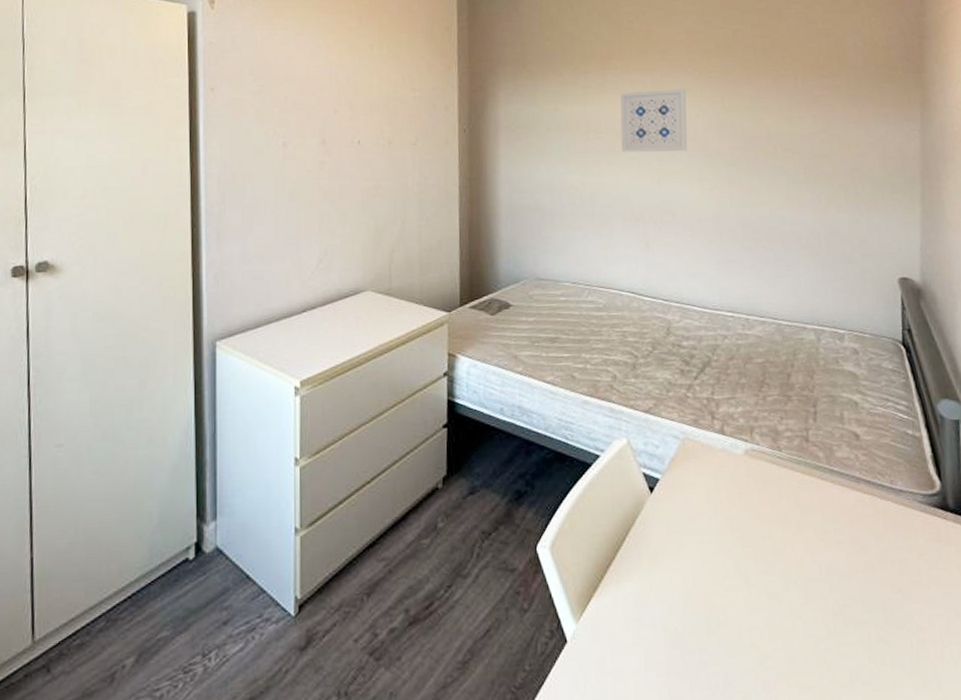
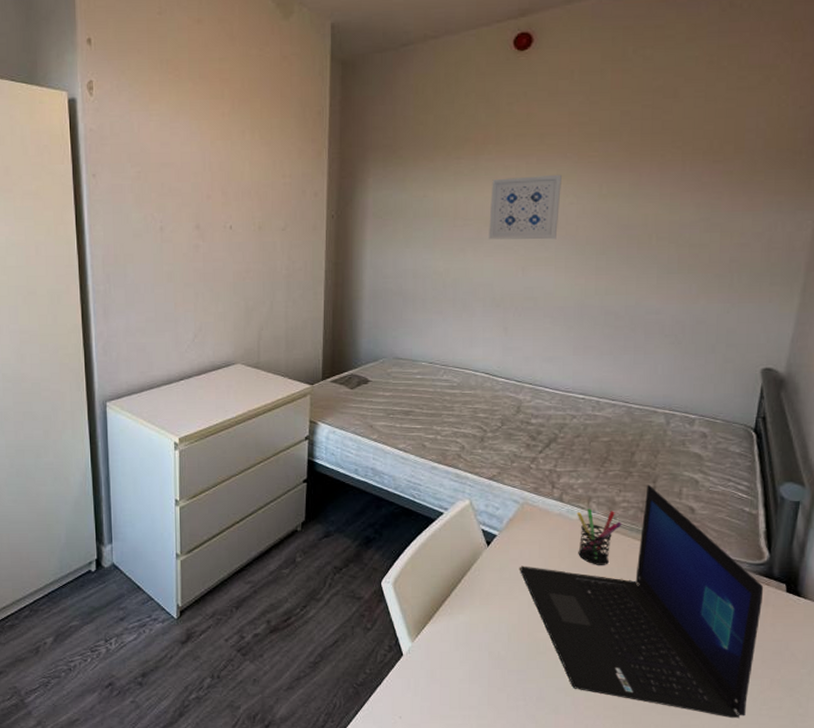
laptop: none [688,409,950,690] -> present [520,484,764,719]
pen holder: none [740,441,789,508] -> present [576,508,622,565]

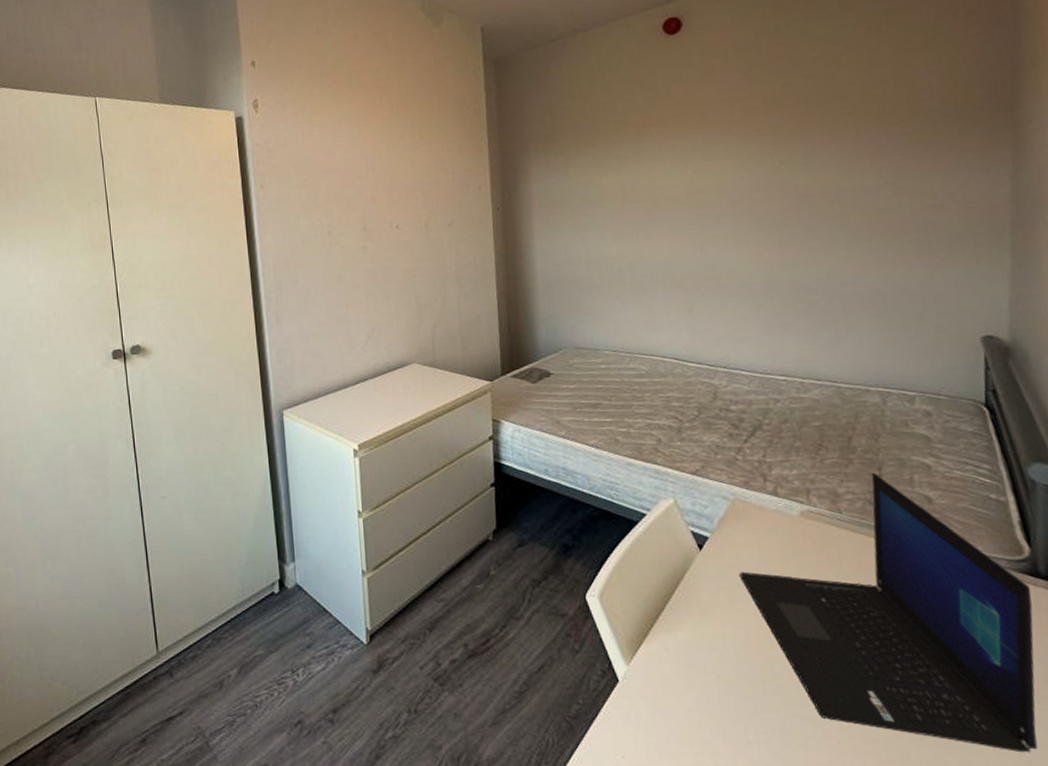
wall art: present [489,174,562,240] -> none [657,150,733,220]
pen holder: present [576,508,622,565] -> none [796,502,850,568]

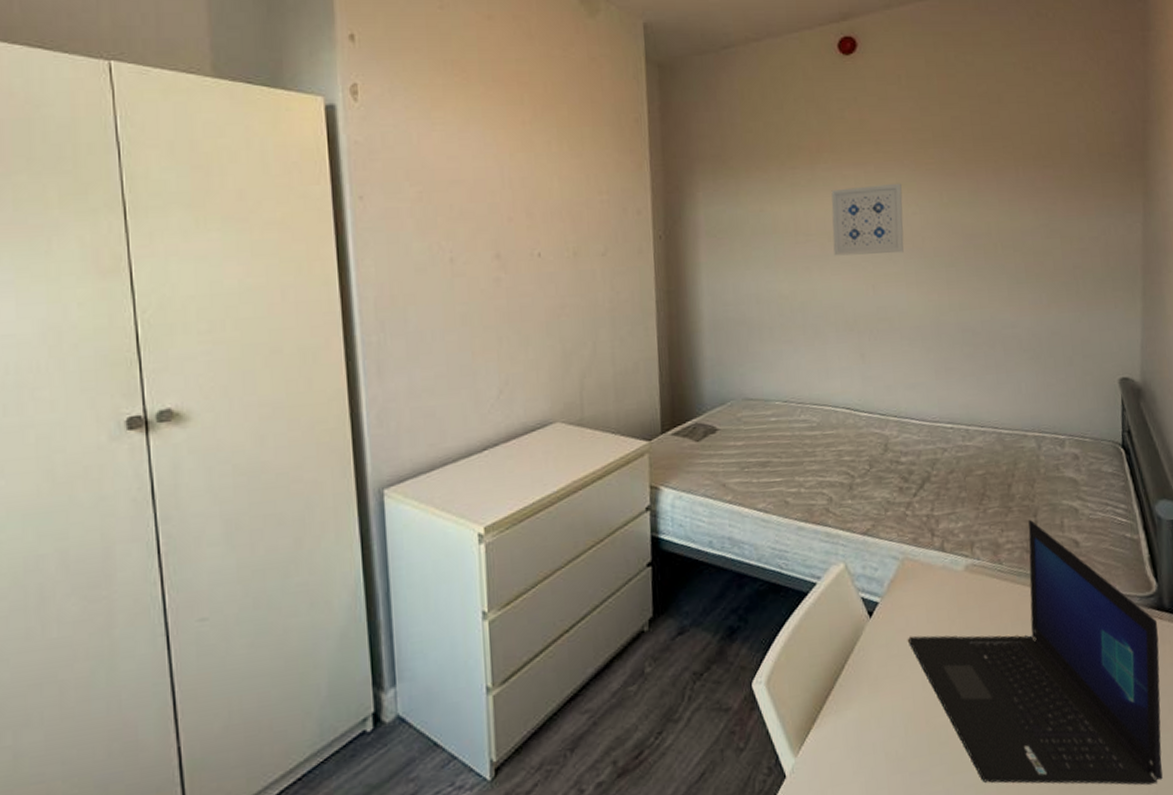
wall art: none [657,150,733,220] -> present [831,183,904,256]

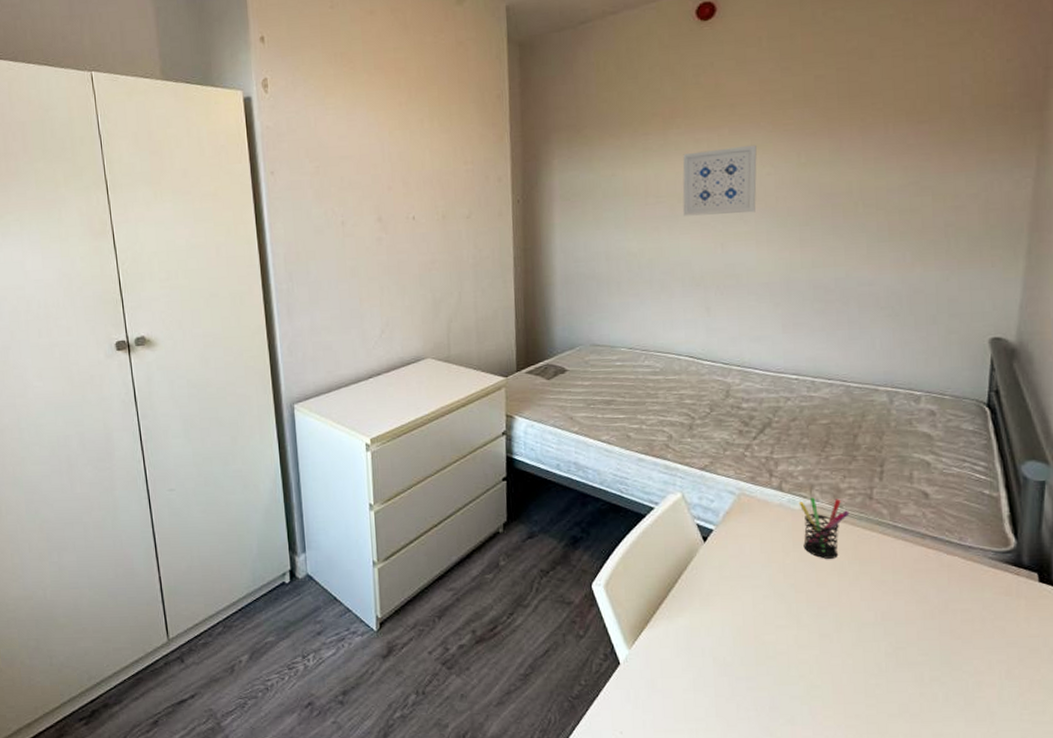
laptop: present [908,519,1163,786] -> none [741,468,1014,726]
pen holder: none [961,555,1009,623] -> present [798,497,850,559]

